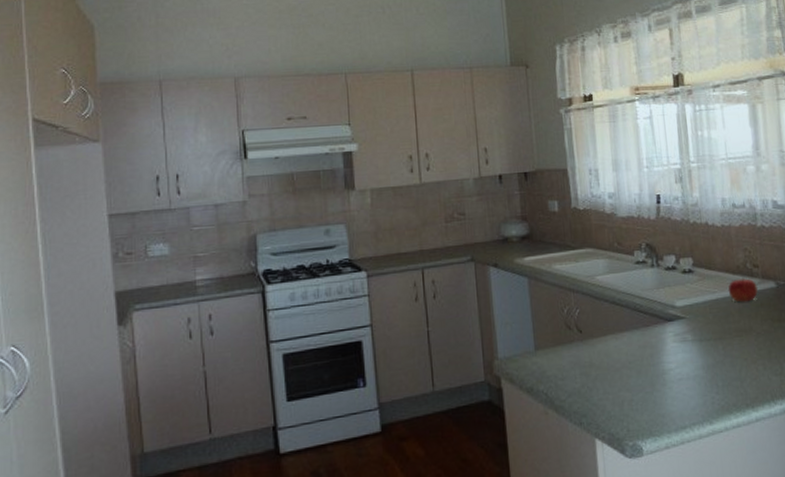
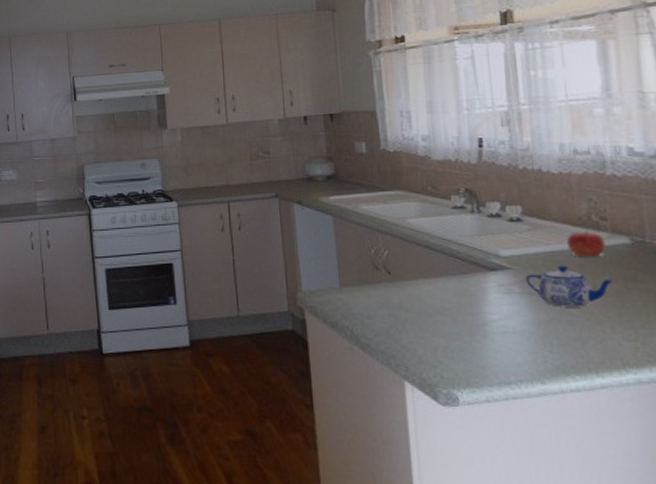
teapot: none [696,311,765,350] -> present [525,265,615,307]

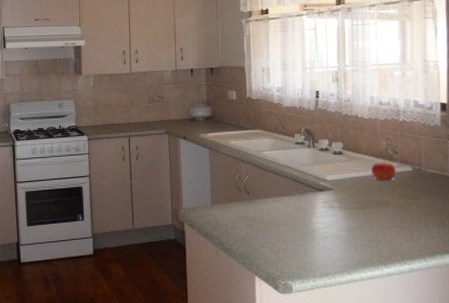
teapot: present [525,265,615,307] -> none [342,186,401,218]

